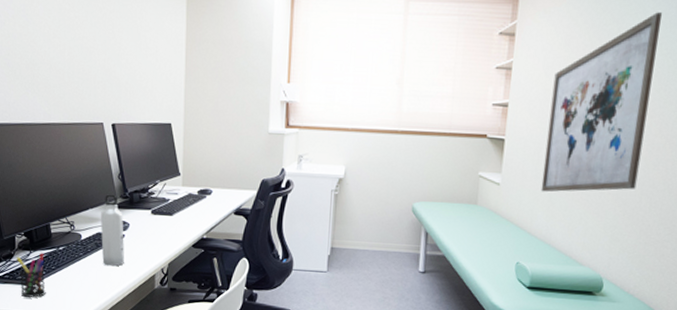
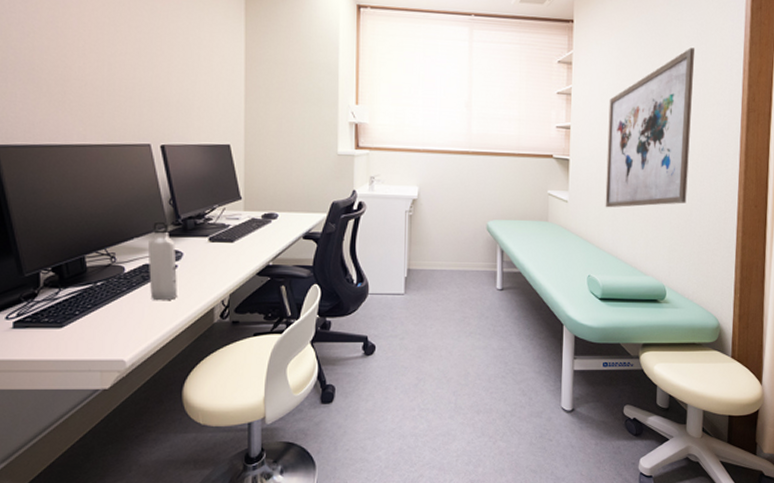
pen holder: present [16,253,46,298] -> none [41,290,80,342]

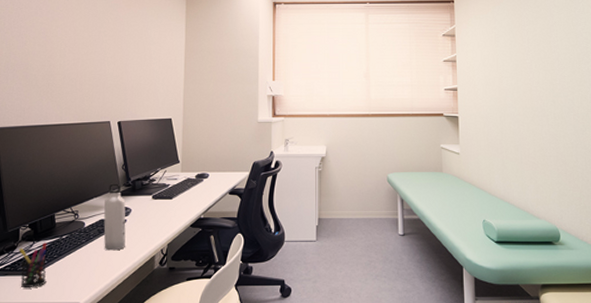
pen holder: none [41,290,80,342] -> present [19,243,47,287]
wall art: present [605,47,694,208] -> none [491,15,571,158]

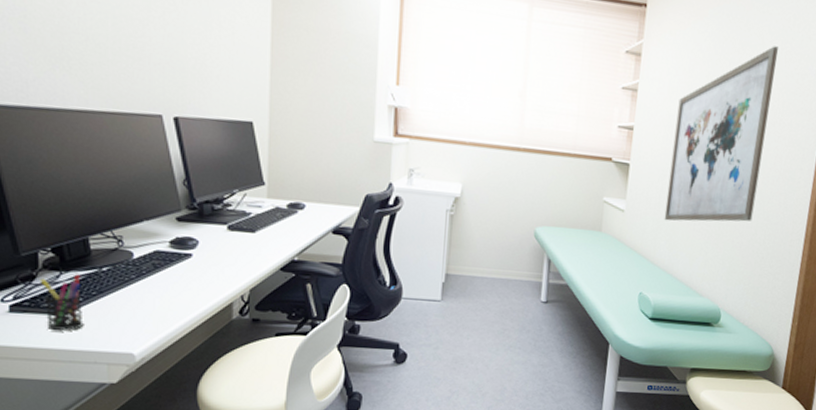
water bottle: present [103,183,126,251] -> none [160,203,192,292]
wall art: none [491,15,571,158] -> present [664,46,778,222]

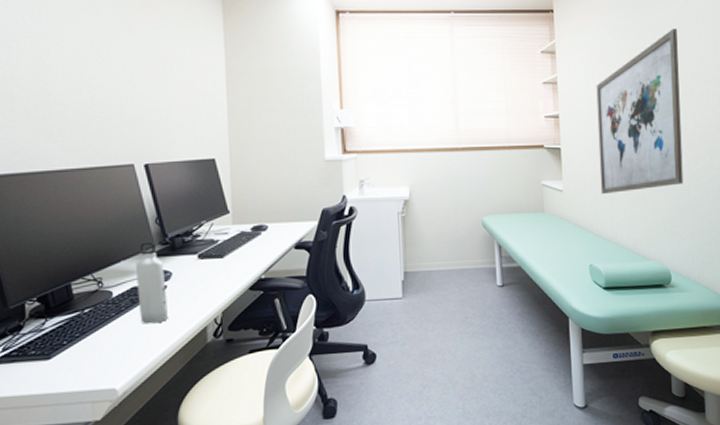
pen holder: present [39,274,84,331] -> none [26,319,69,375]
water bottle: none [160,203,192,292] -> present [136,241,168,324]

